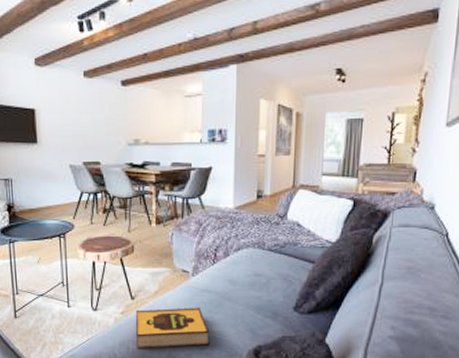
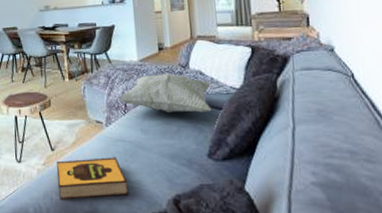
decorative pillow: none [209,223,307,265] -> present [119,73,212,113]

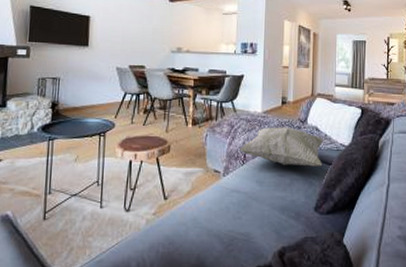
hardback book: present [57,156,129,199] -> none [166,207,238,252]

